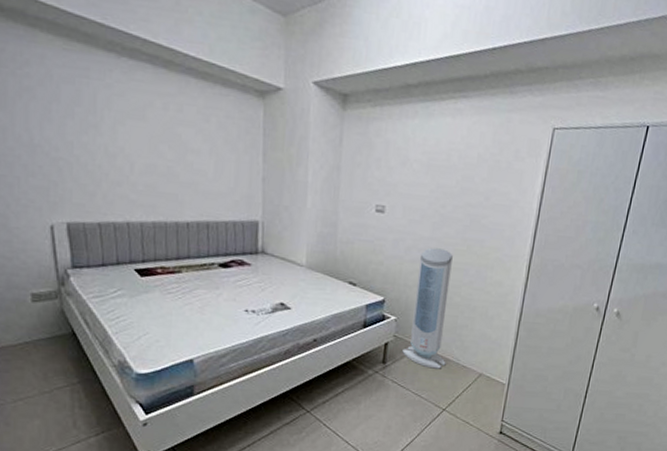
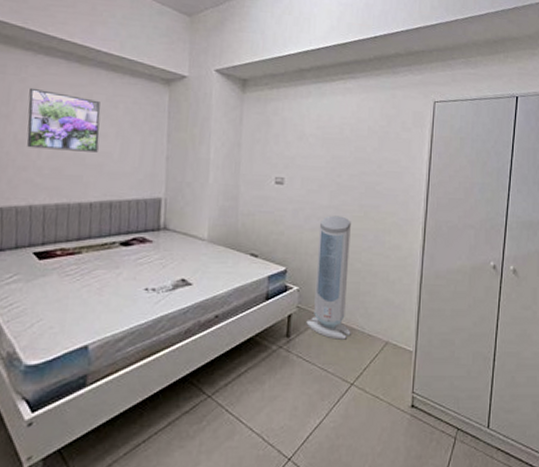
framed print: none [116,95,193,170] -> present [27,87,101,153]

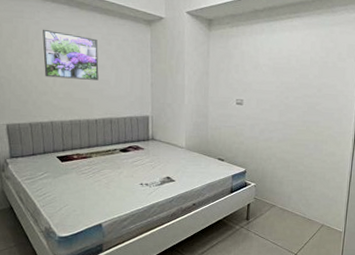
air purifier: present [306,215,351,340] -> none [261,129,296,223]

